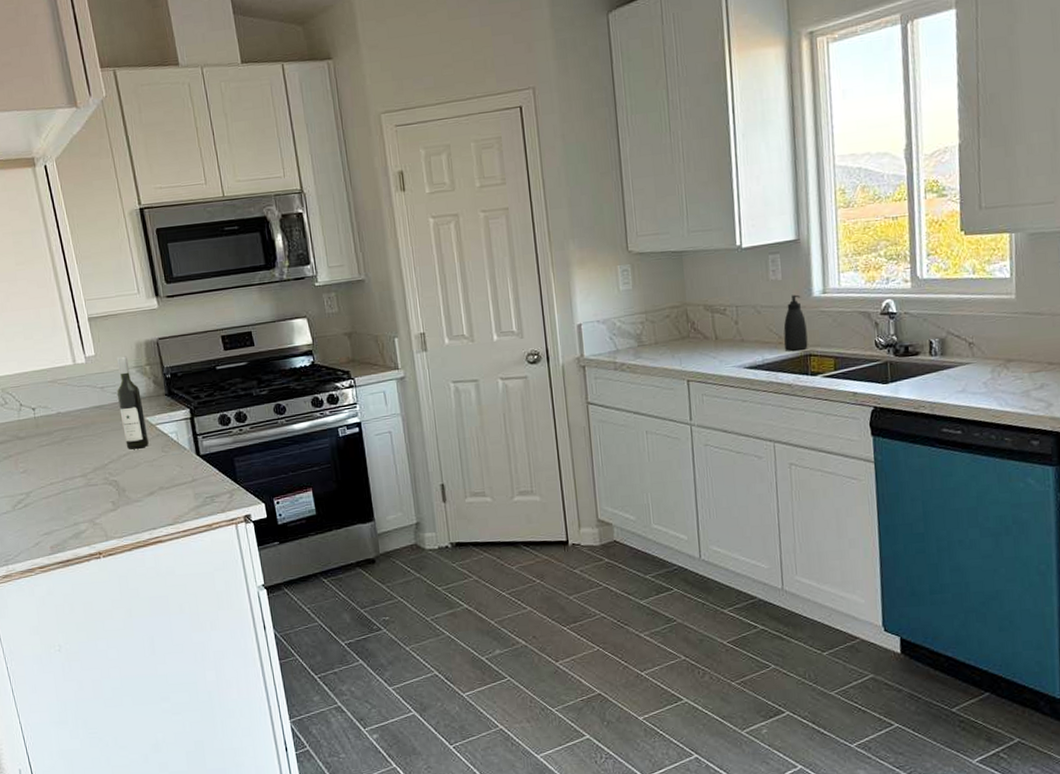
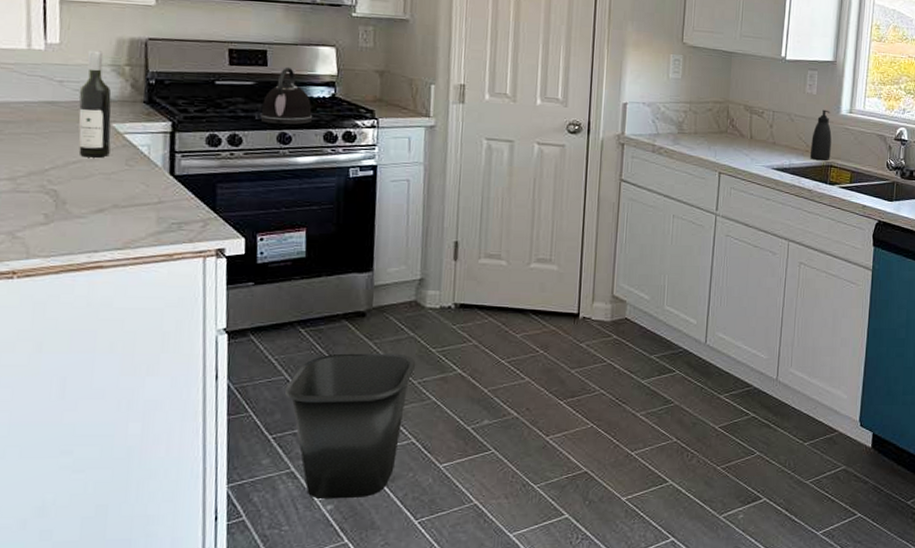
kettle: none [256,343,300,398] -> present [260,66,313,125]
waste bin: none [321,594,427,729] -> present [285,353,416,499]

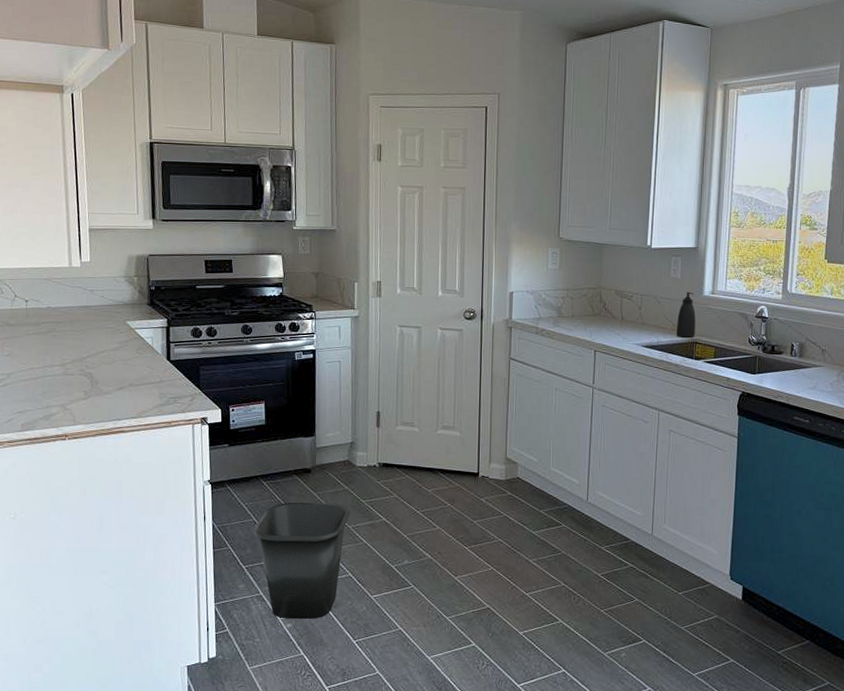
bottle: present [78,50,112,158] -> none [104,266,126,348]
kettle: present [260,66,313,125] -> none [229,272,267,319]

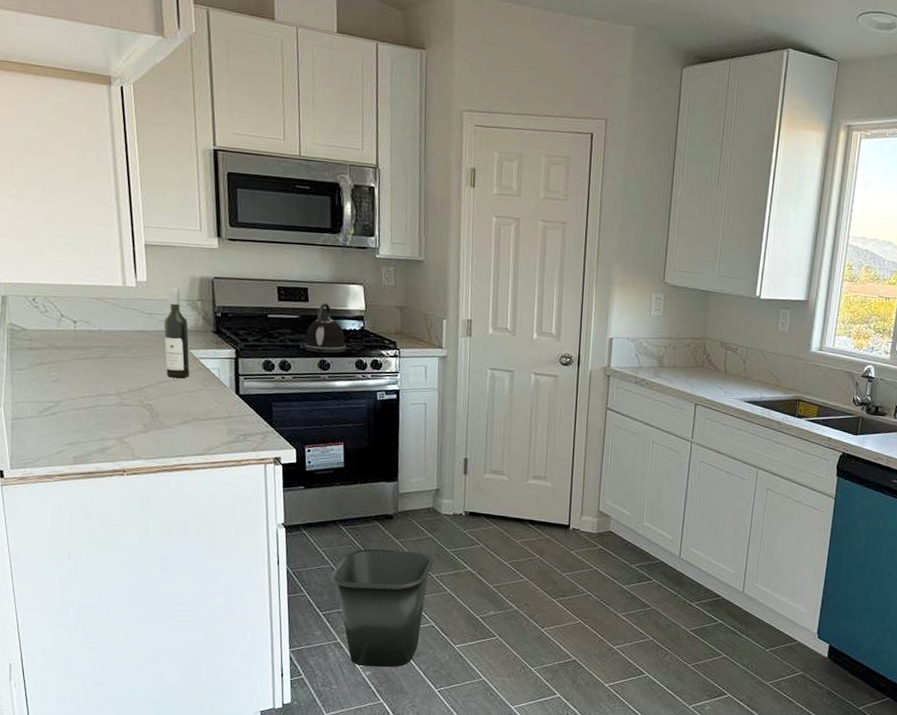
bottle: none [104,266,126,348] -> present [163,287,190,379]
kettle: none [229,272,267,319] -> present [304,302,347,354]
soap dispenser: present [677,292,696,338] -> none [780,347,802,395]

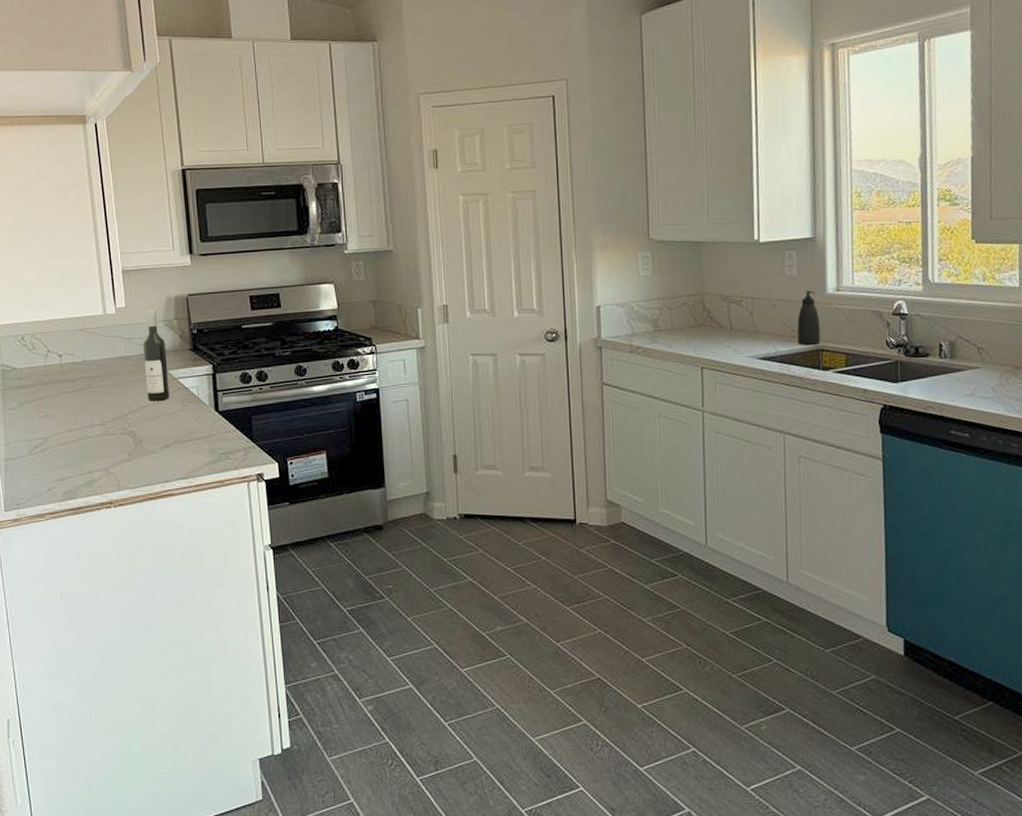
kettle: present [304,302,347,354] -> none [280,306,322,359]
waste bin: present [331,548,434,667] -> none [324,563,431,699]
soap dispenser: none [780,347,802,395] -> present [797,290,821,345]

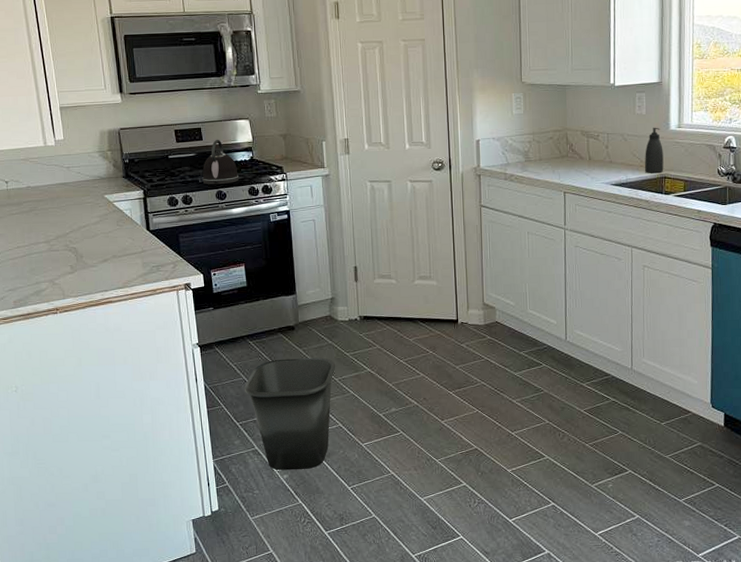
bottle: present [143,309,169,401] -> none [80,142,106,222]
kettle: none [280,306,322,359] -> present [202,139,239,185]
waste bin: none [324,563,431,699] -> present [244,357,336,470]

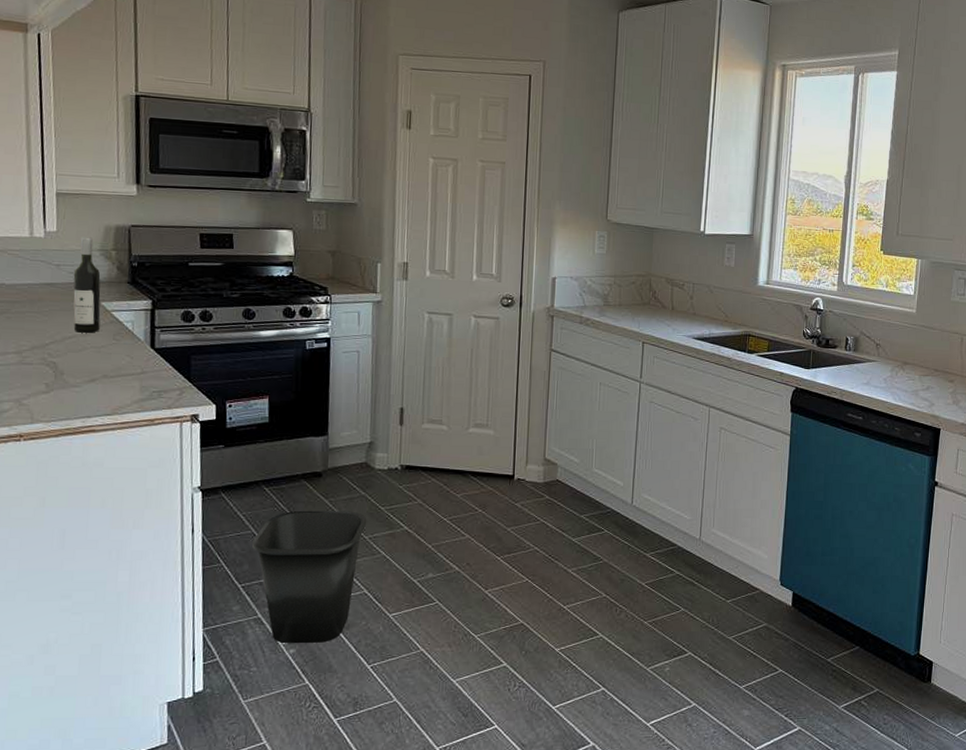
bottle: none [80,142,106,222] -> present [73,237,101,333]
kettle: present [202,139,239,185] -> none [228,249,274,302]
soap dispenser: present [645,127,664,173] -> none [729,281,750,330]

